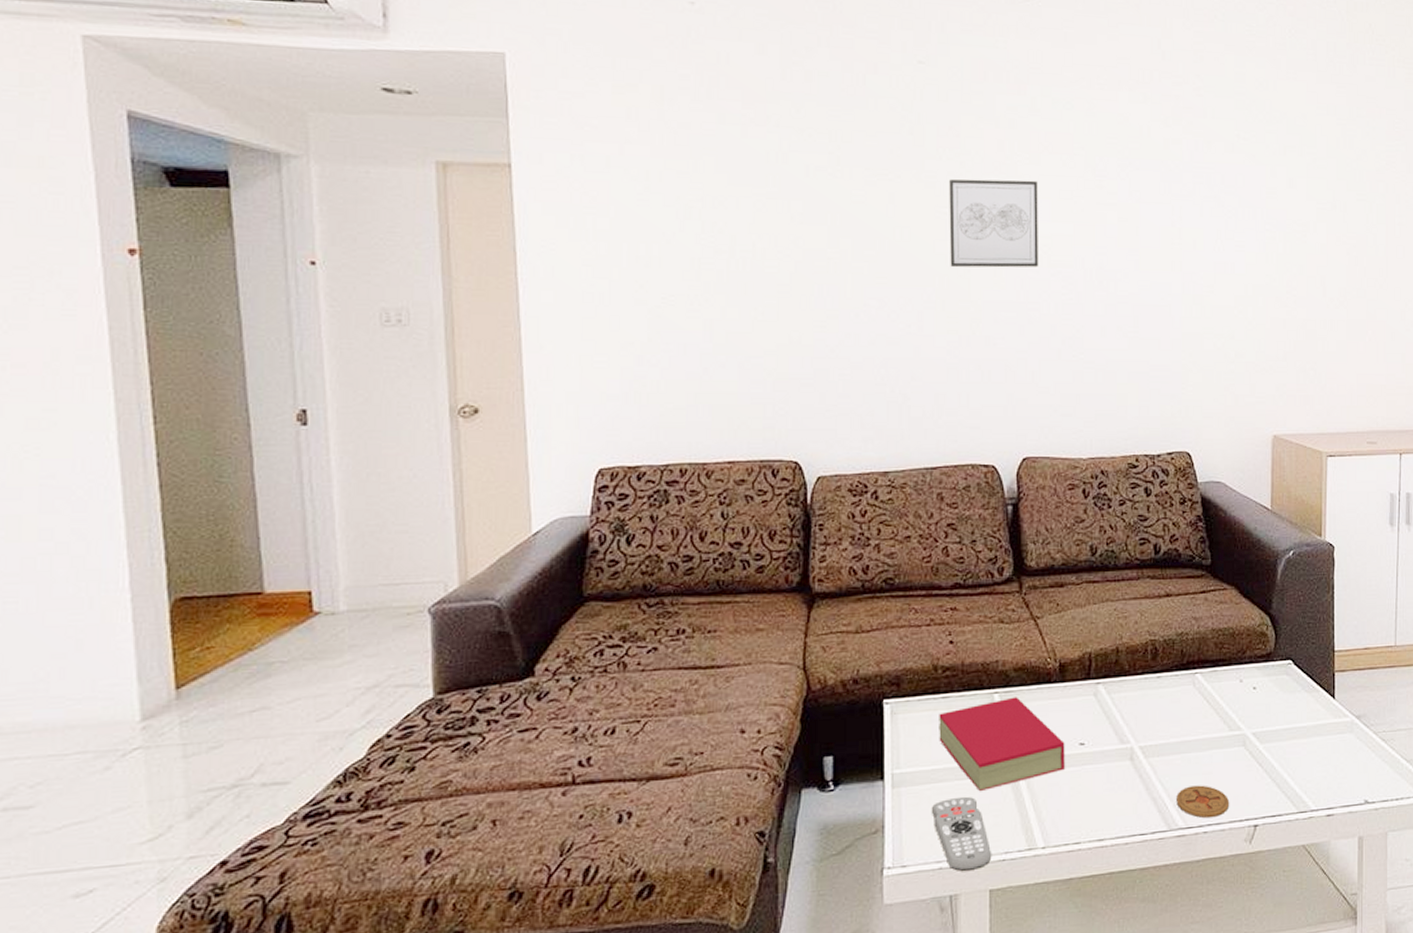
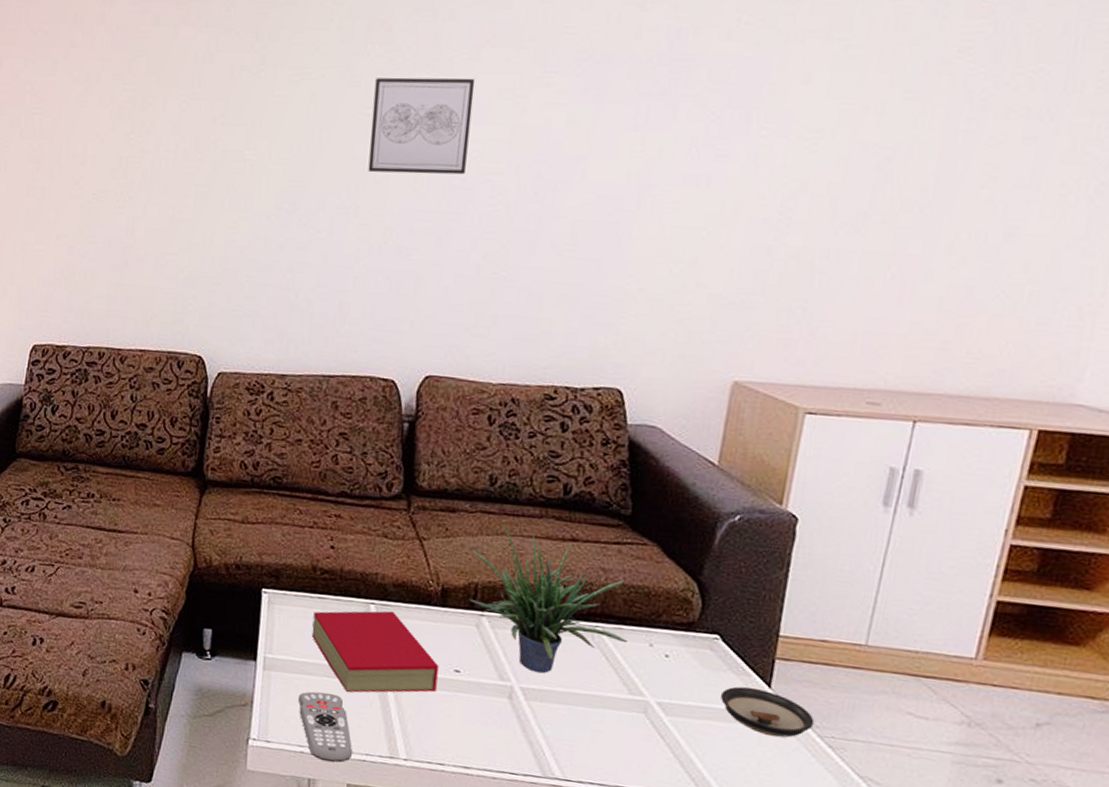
potted plant: none [1082,586,1222,729] -> present [469,519,628,673]
coaster: present [1176,785,1230,819] -> none [556,739,619,778]
saucer: none [1299,701,1370,742] -> present [720,686,815,738]

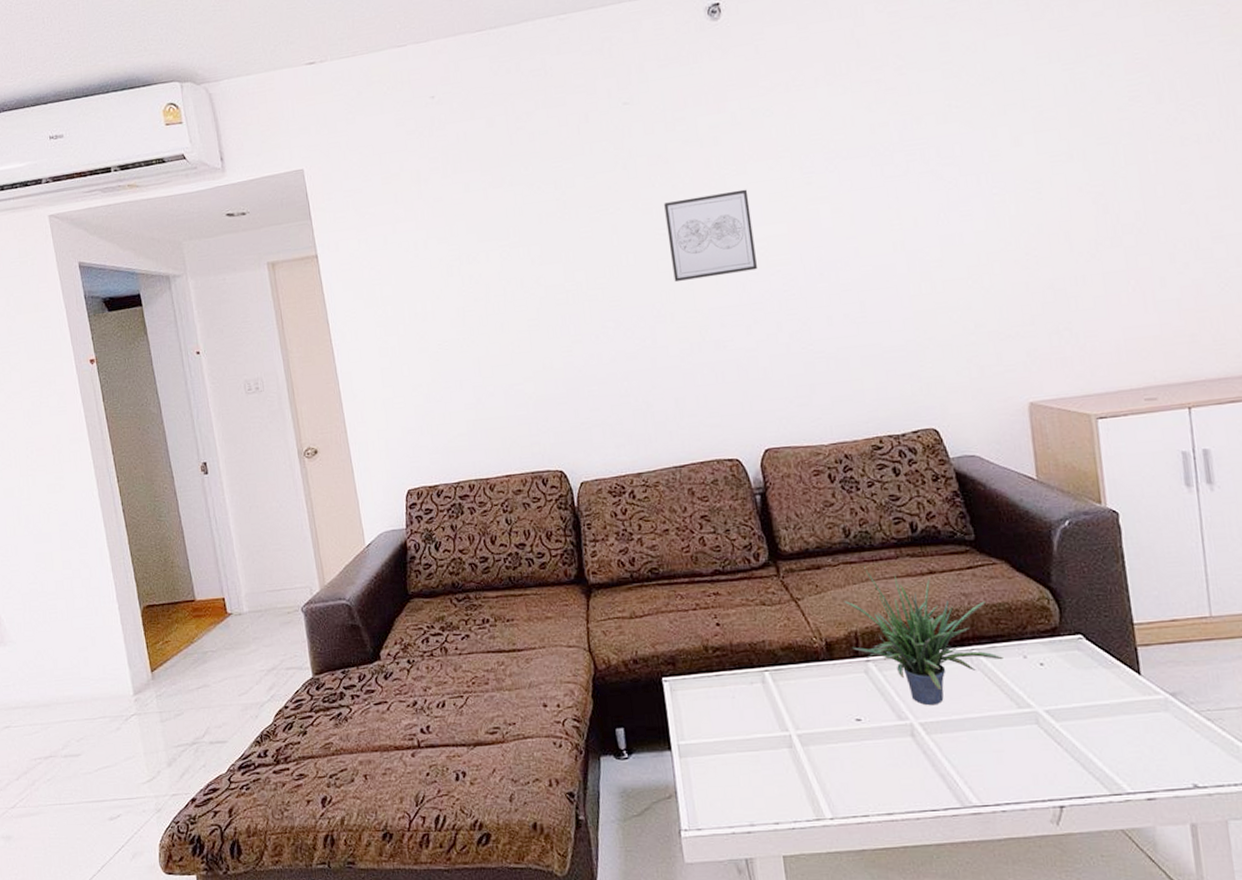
remote control: present [297,691,353,762] -> none [717,767,782,837]
book: present [311,611,439,693] -> none [714,674,844,764]
saucer: present [720,686,815,738] -> none [1098,677,1189,721]

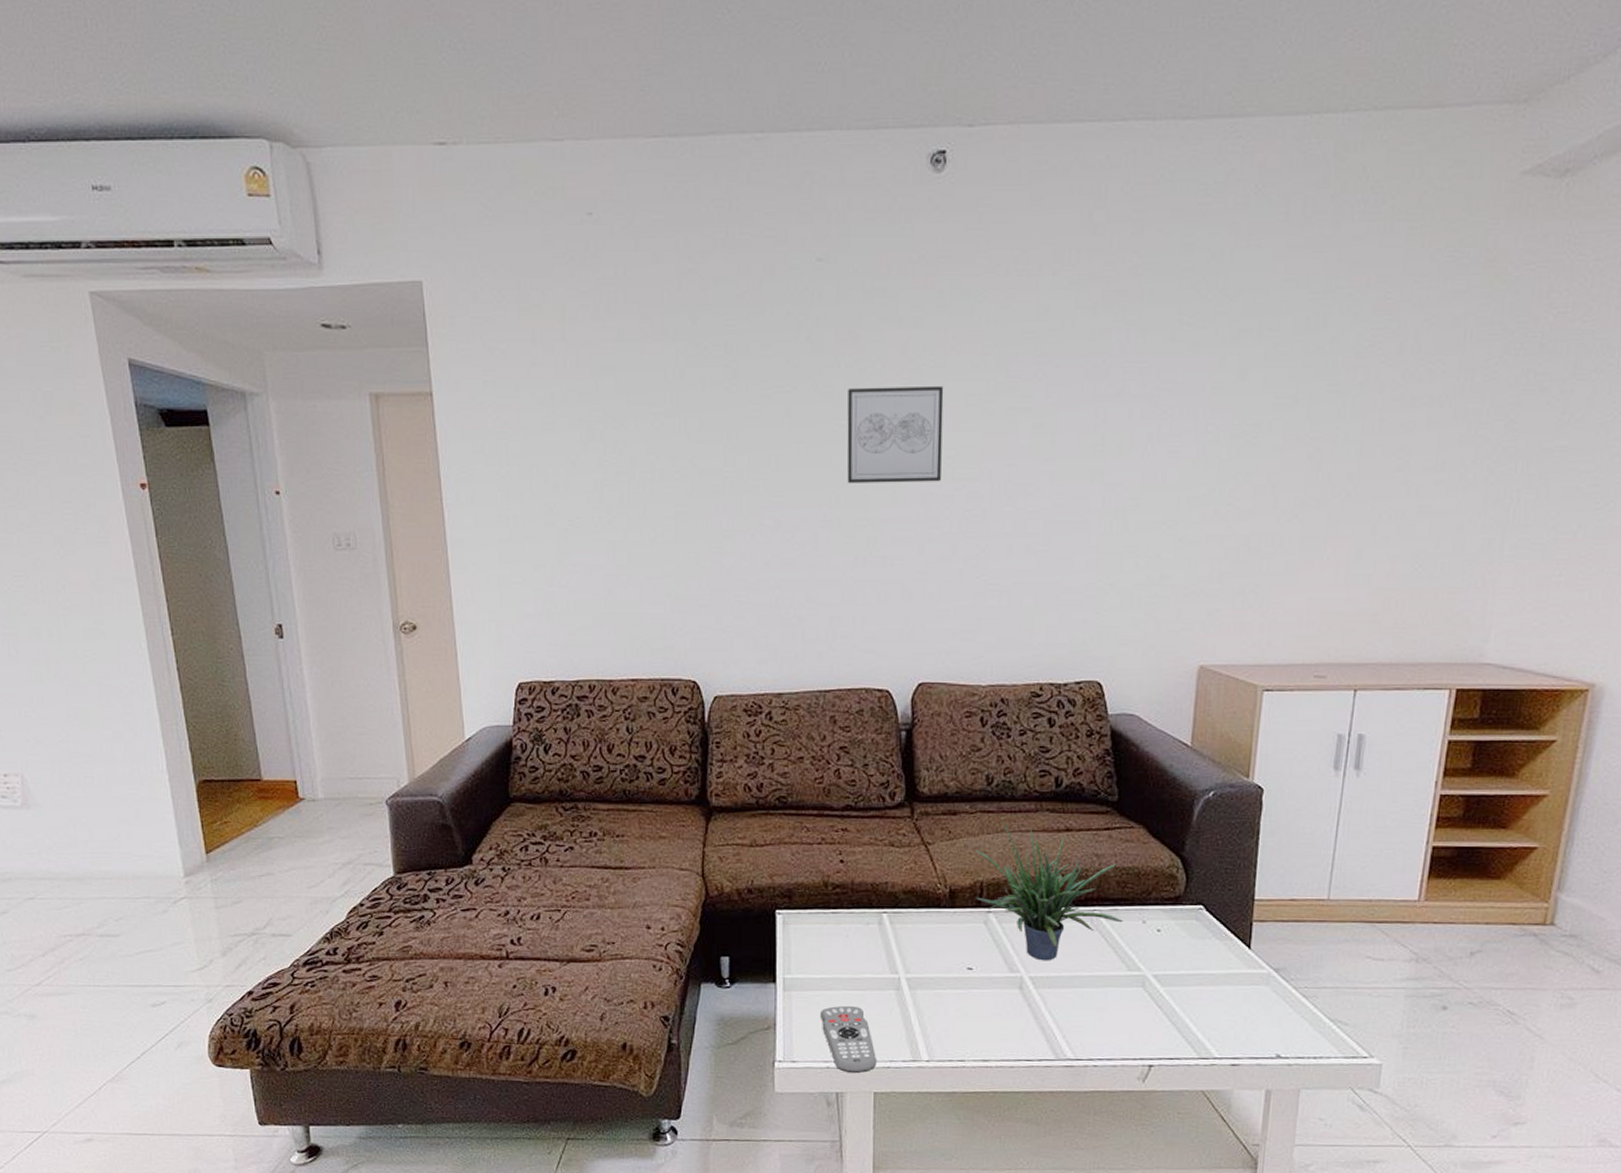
remote control: none [717,767,782,837] -> present [819,1005,877,1073]

